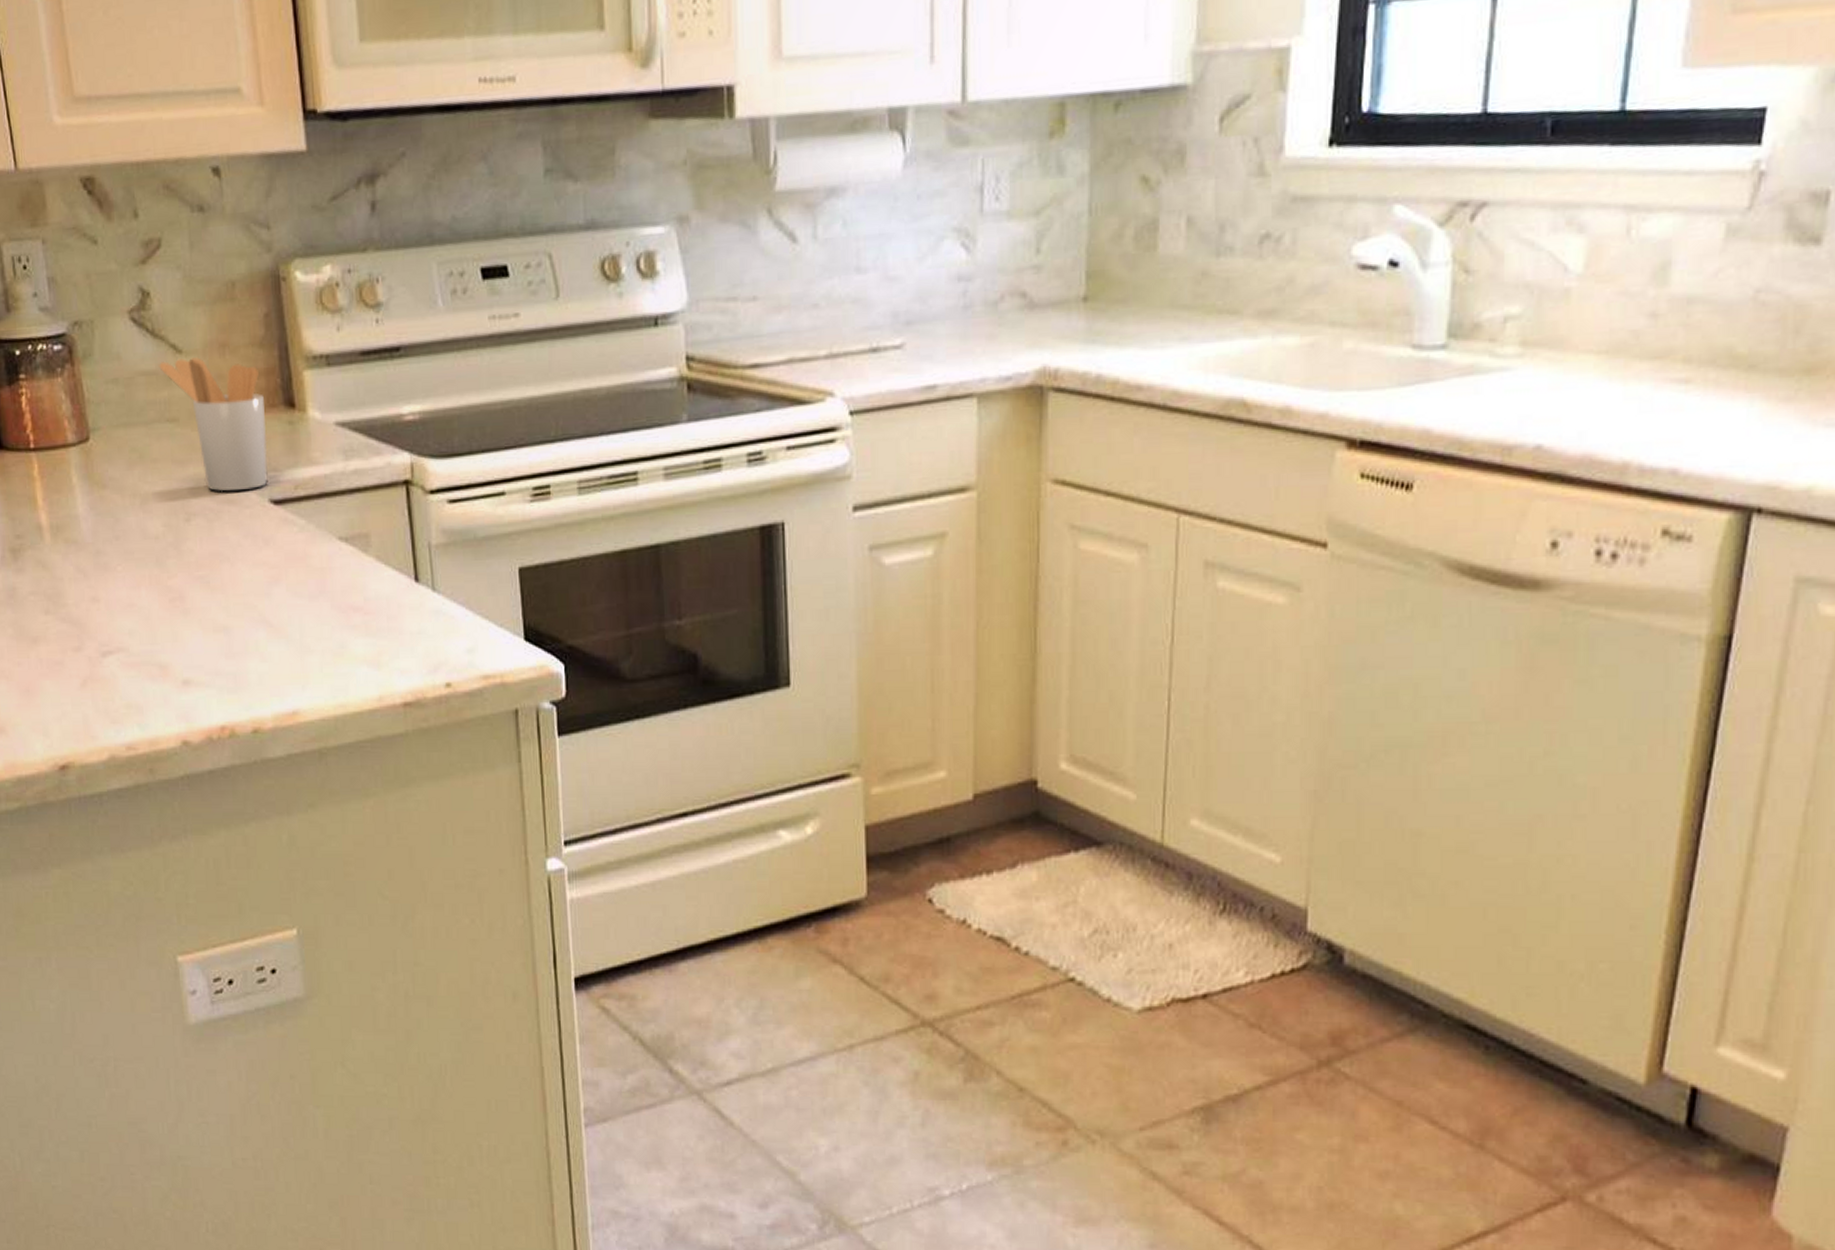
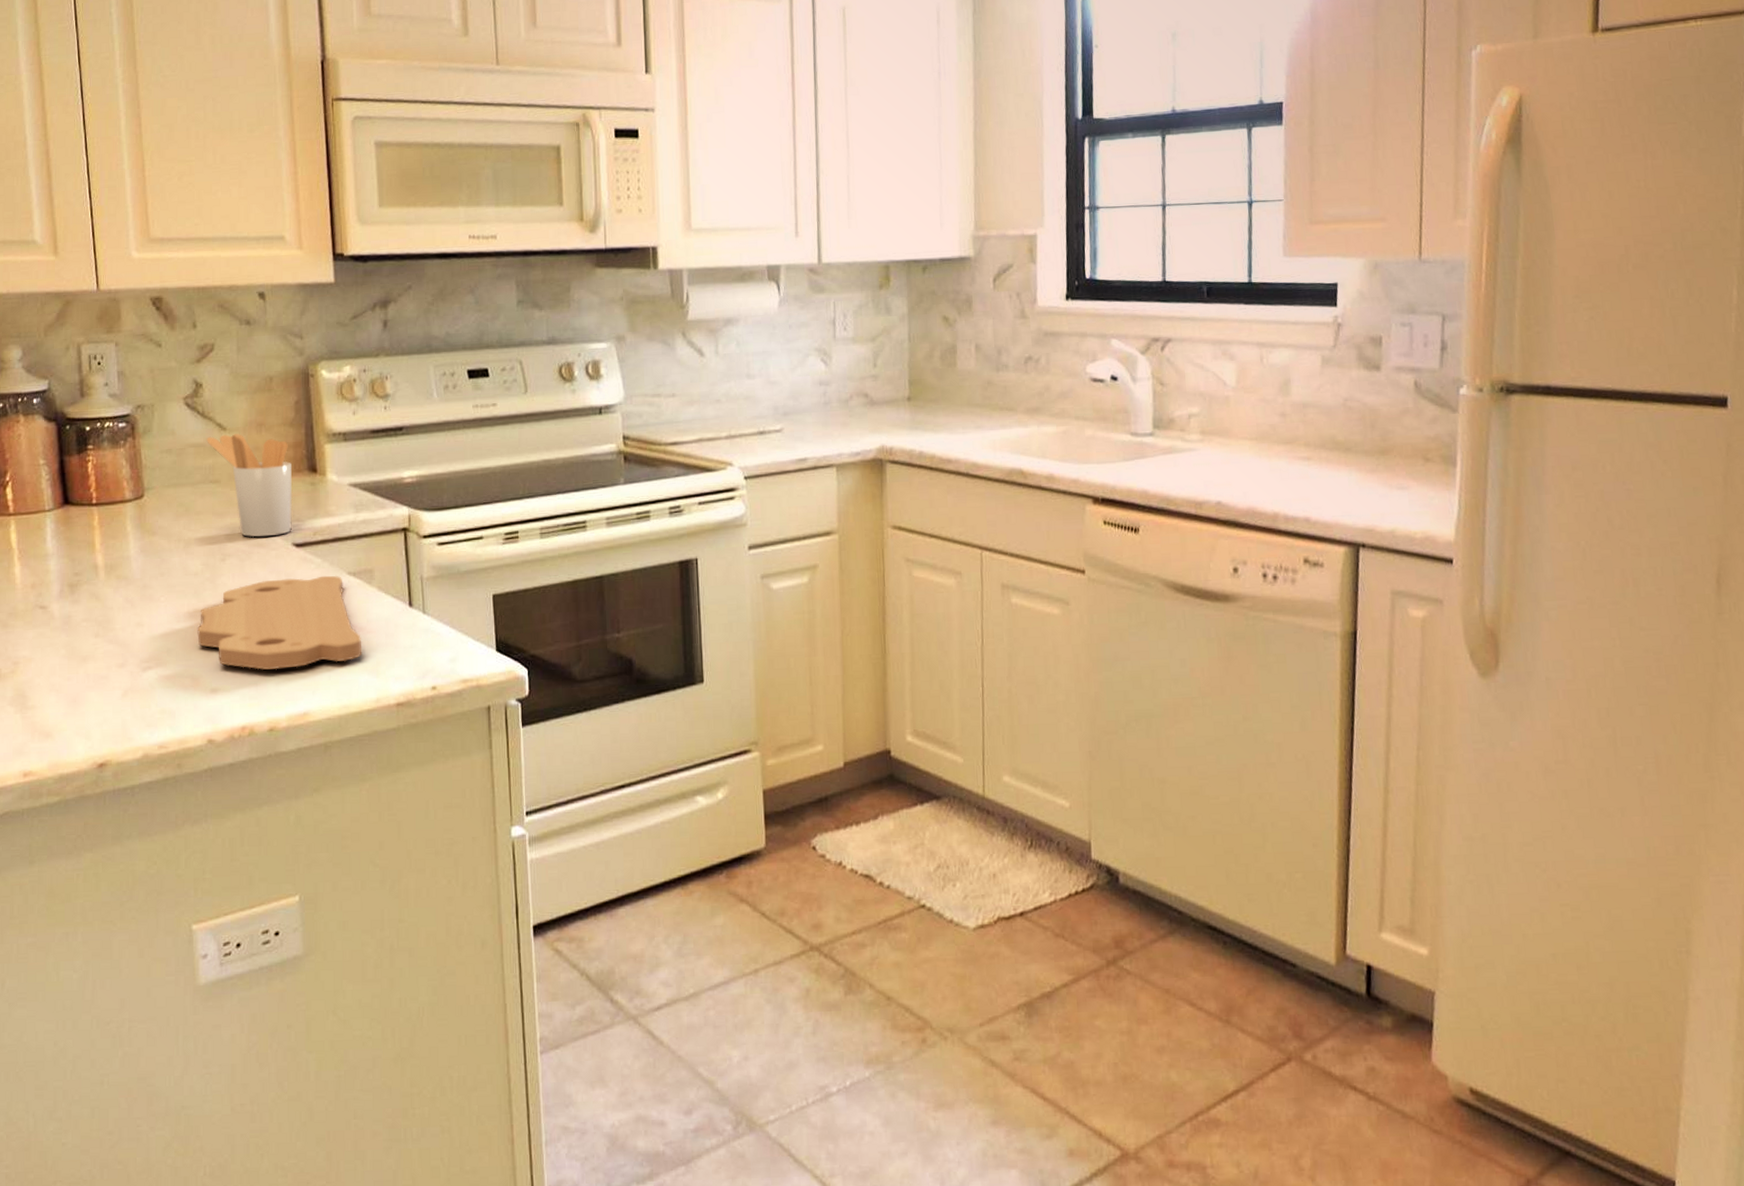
cutting board: none [162,540,360,658] -> present [197,575,362,670]

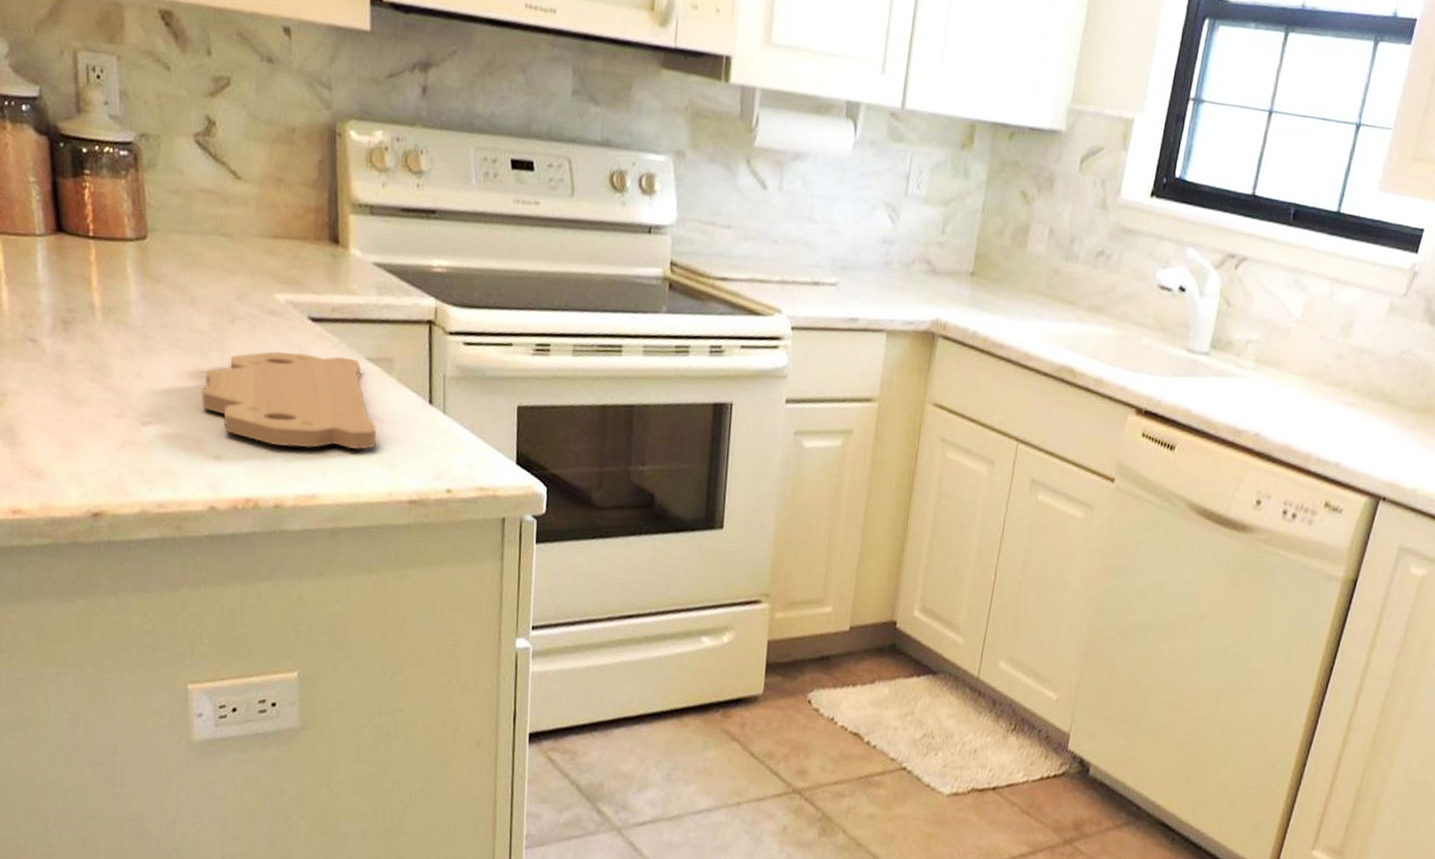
utensil holder: present [206,434,293,538] -> none [218,183,312,306]

